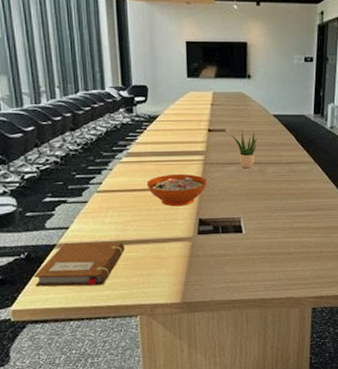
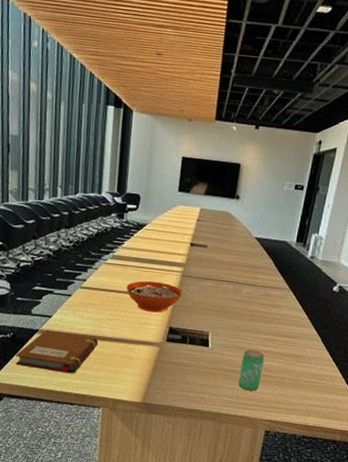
potted plant: present [231,129,259,168] -> none [211,247,238,286]
beverage can: none [277,229,301,271] -> present [238,349,265,391]

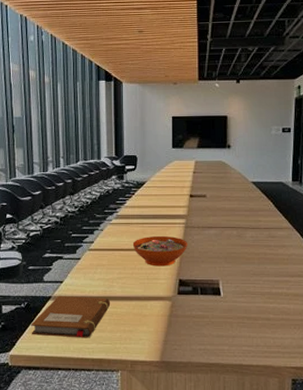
beverage can: present [238,349,265,391] -> none [255,294,280,337]

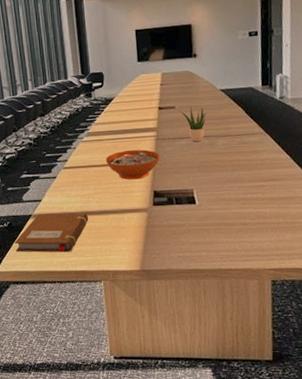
potted plant: none [211,195,237,232] -> present [180,105,207,142]

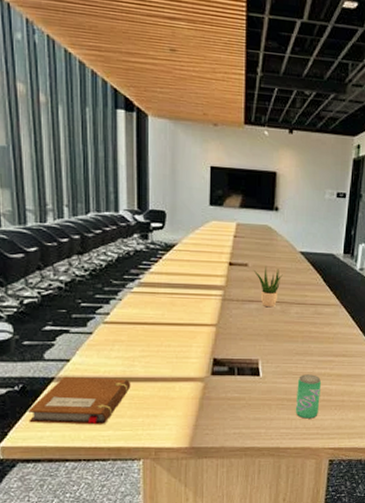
decorative bowl: present [105,149,160,180] -> none [158,308,225,344]
beverage can: none [231,199,256,242] -> present [295,374,322,419]

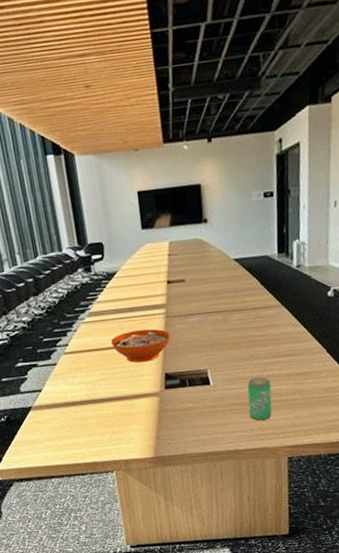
notebook: present [28,376,131,425] -> none [15,401,96,448]
decorative bowl: none [158,308,225,344] -> present [110,329,171,363]
potted plant: present [253,264,283,307] -> none [191,277,220,318]

